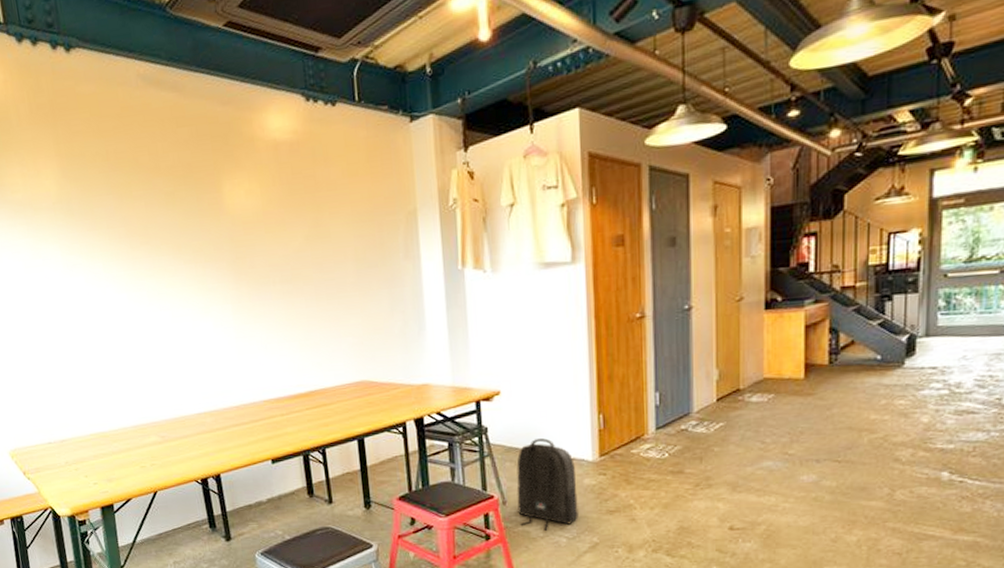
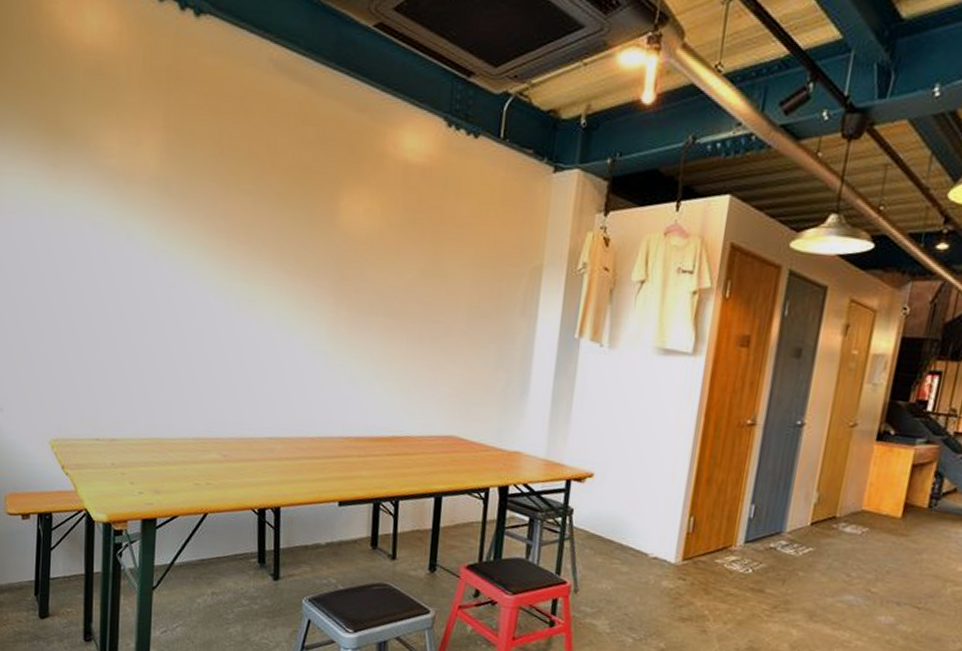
backpack: present [516,438,578,531] -> none [588,530,656,627]

